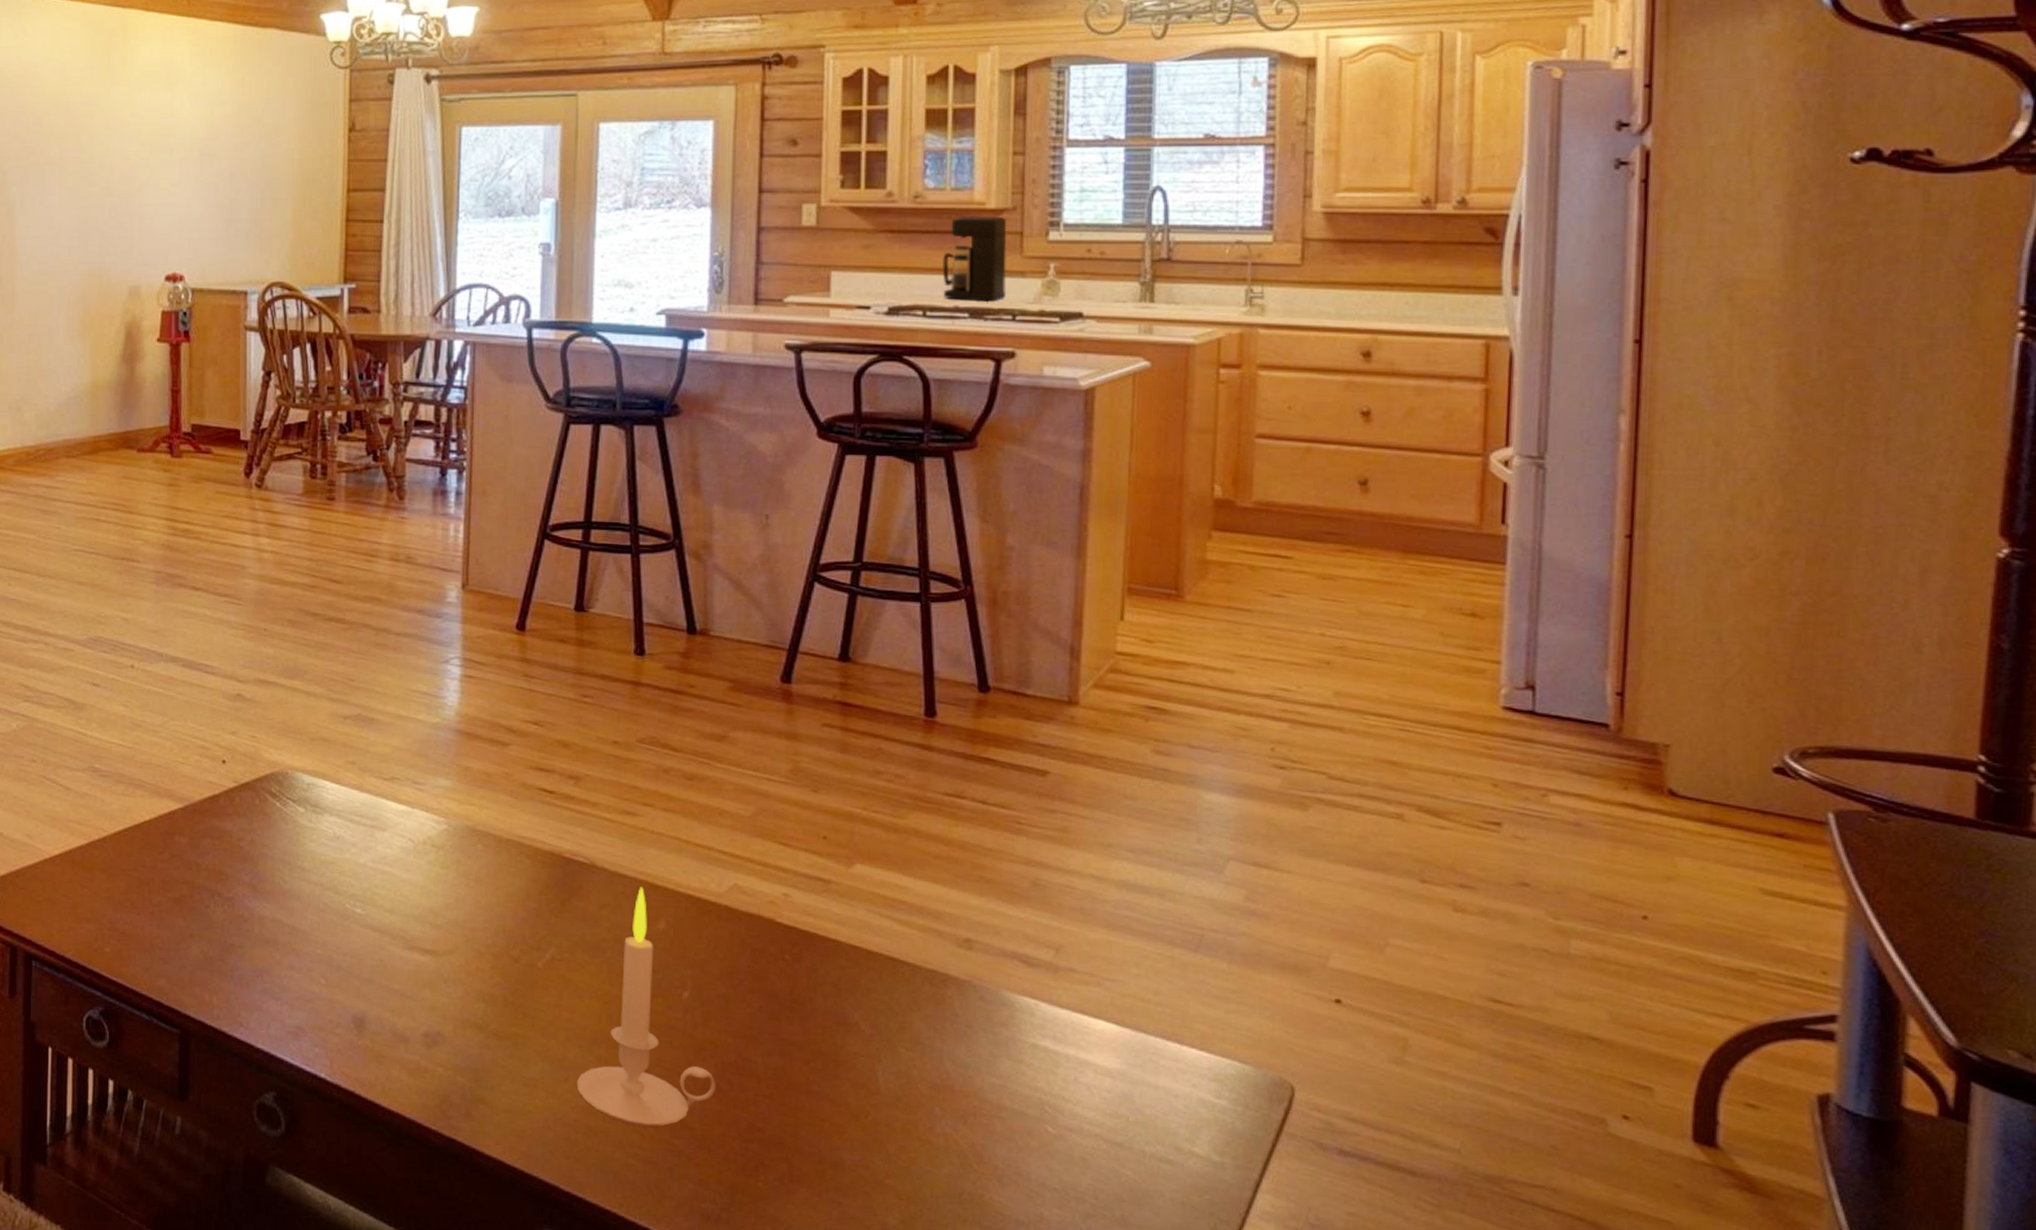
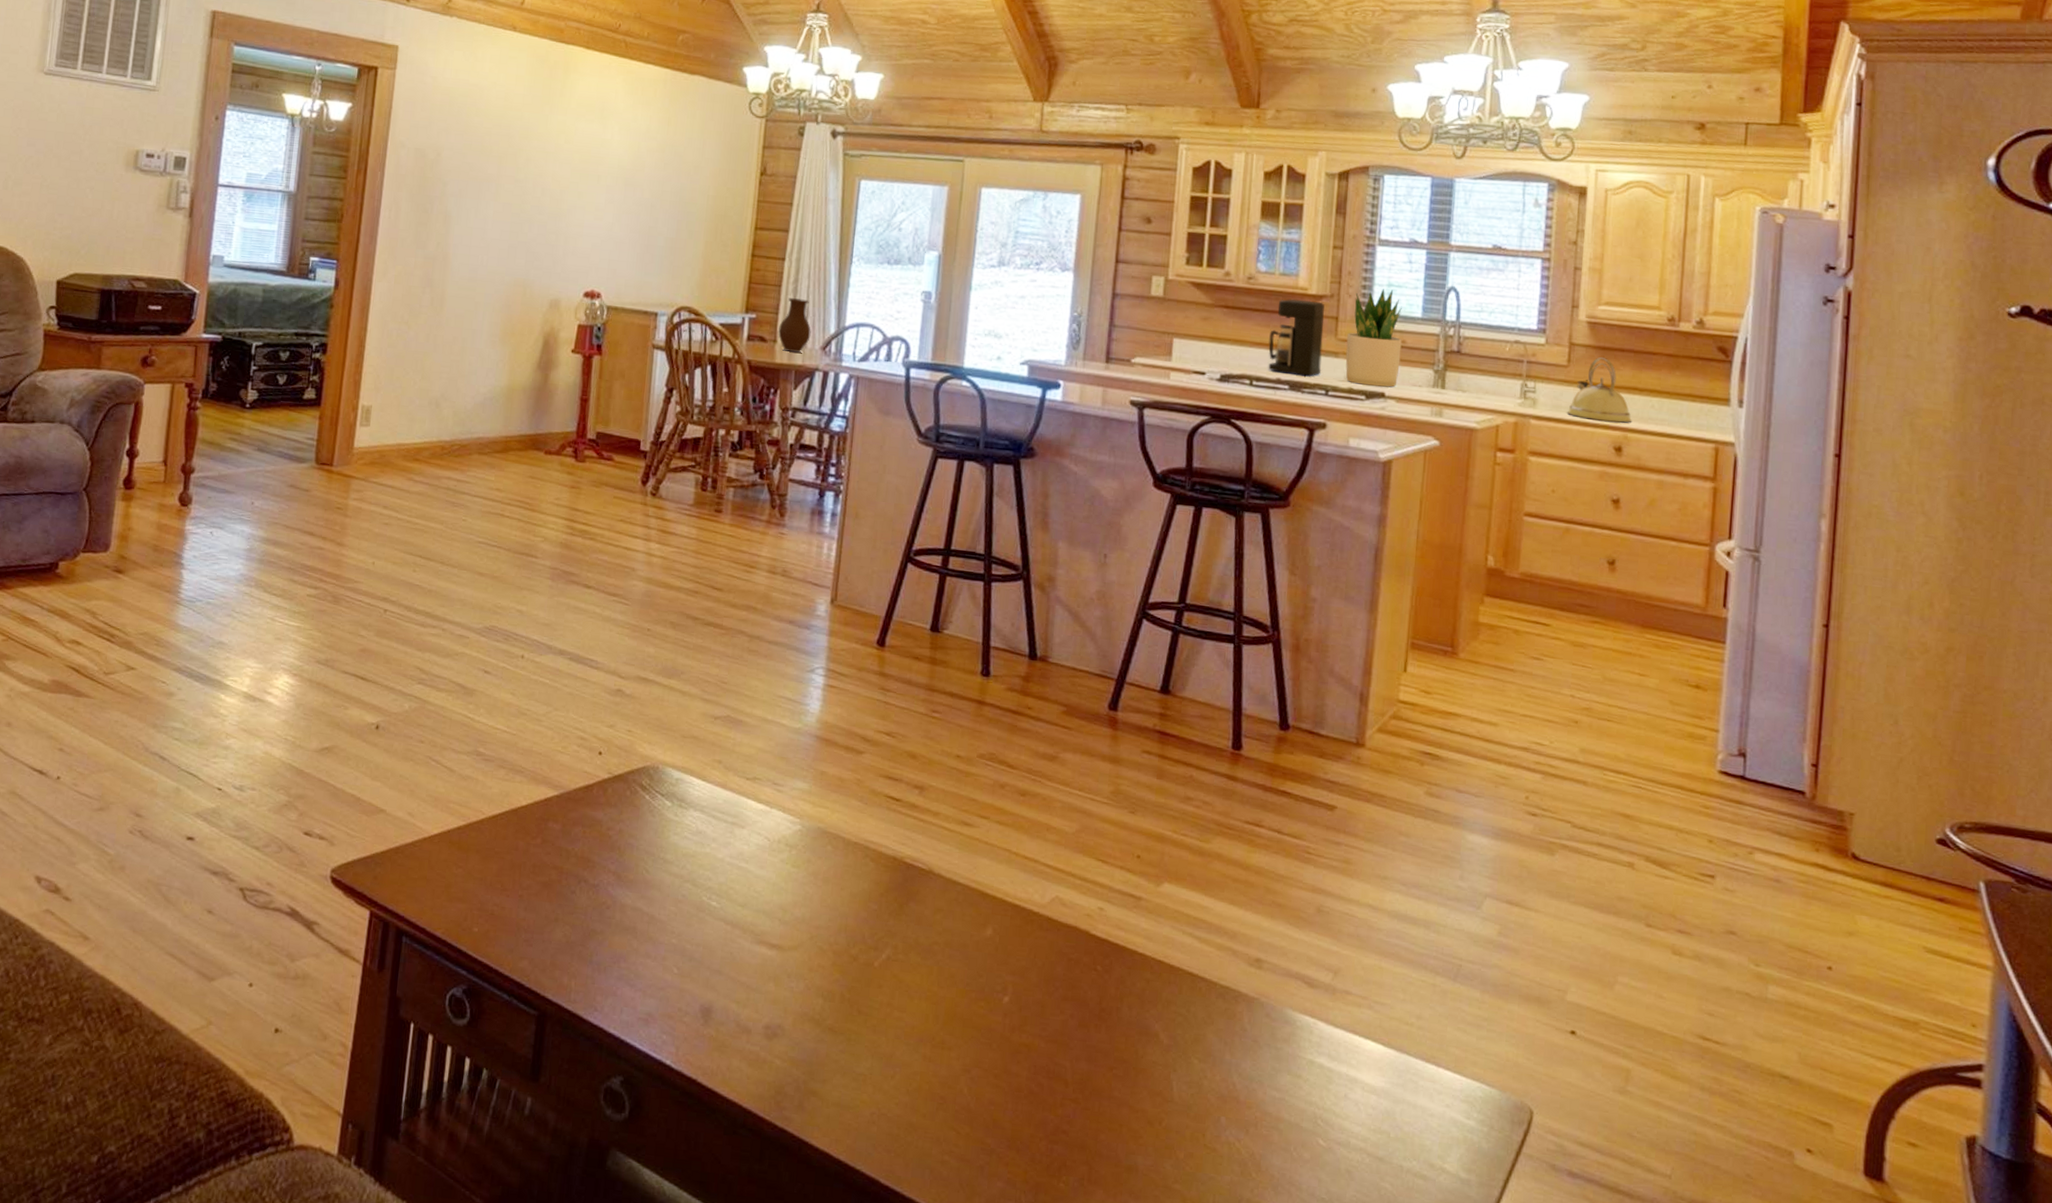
vase: none [381,263,418,322] -> present [777,298,811,353]
candle: present [576,887,716,1127] -> none [901,894,1028,1126]
planter: none [1034,195,1100,306] -> present [1345,289,1402,388]
kettle: none [1302,252,1382,324] -> present [1566,357,1632,423]

